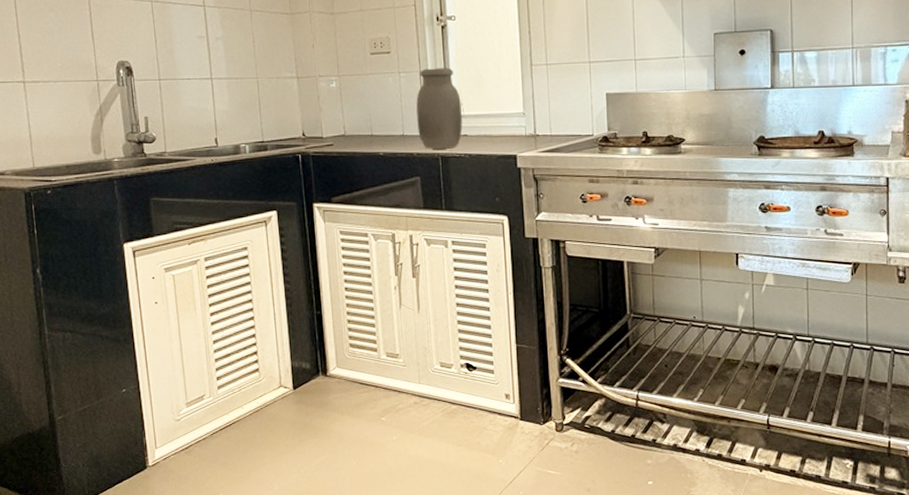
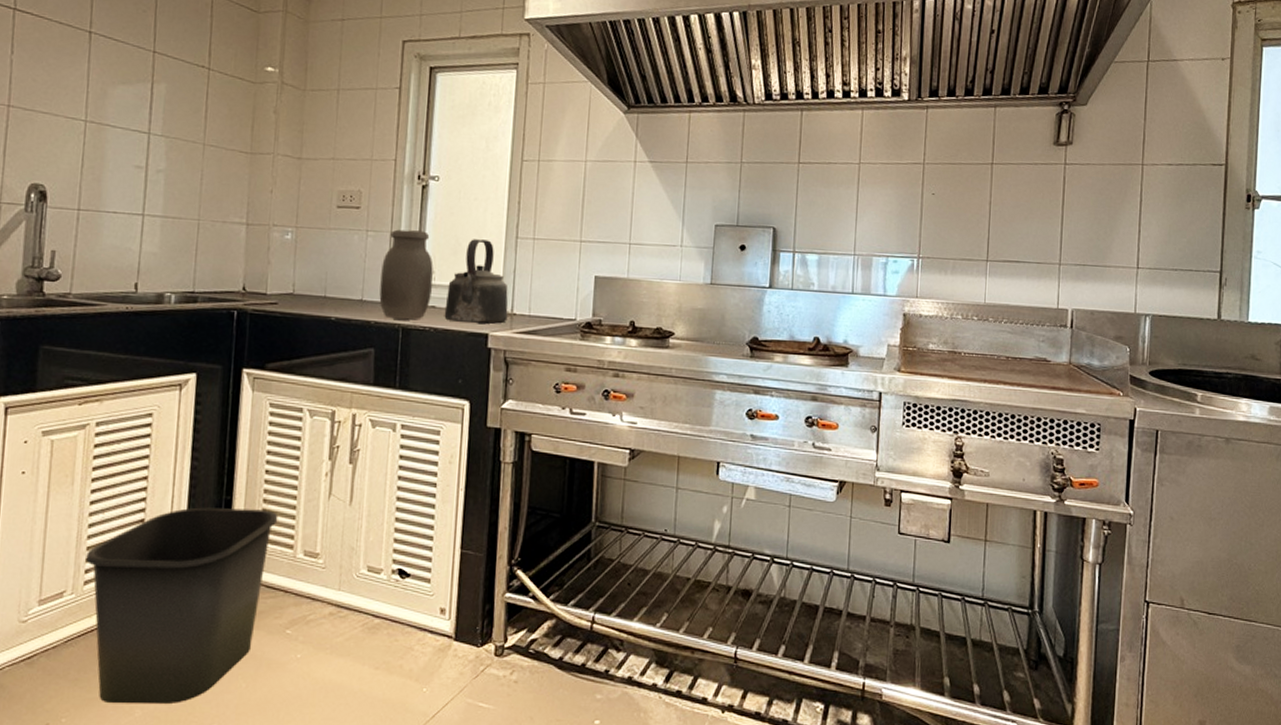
waste bin: none [215,321,361,480] -> present [86,507,278,703]
kettle: none [475,70,532,148] -> present [444,239,509,324]

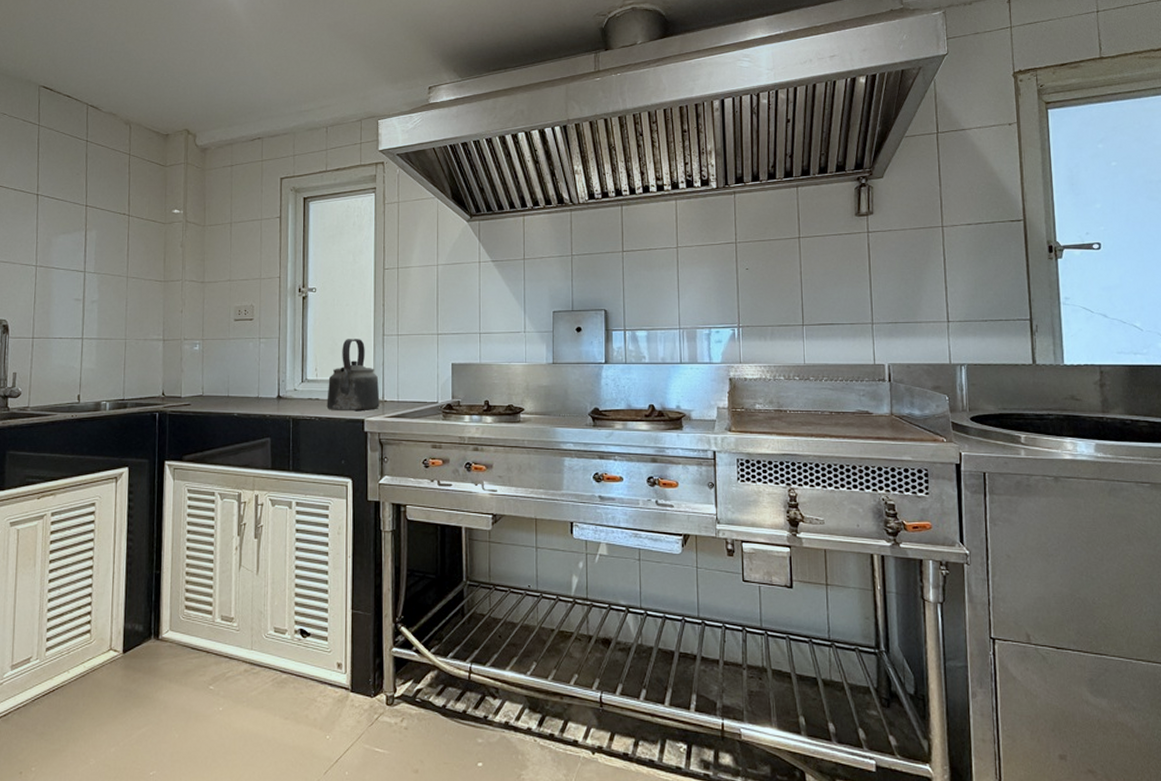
waste bin: present [86,507,278,703] -> none [47,581,199,753]
jar: present [379,229,434,320] -> none [272,335,316,412]

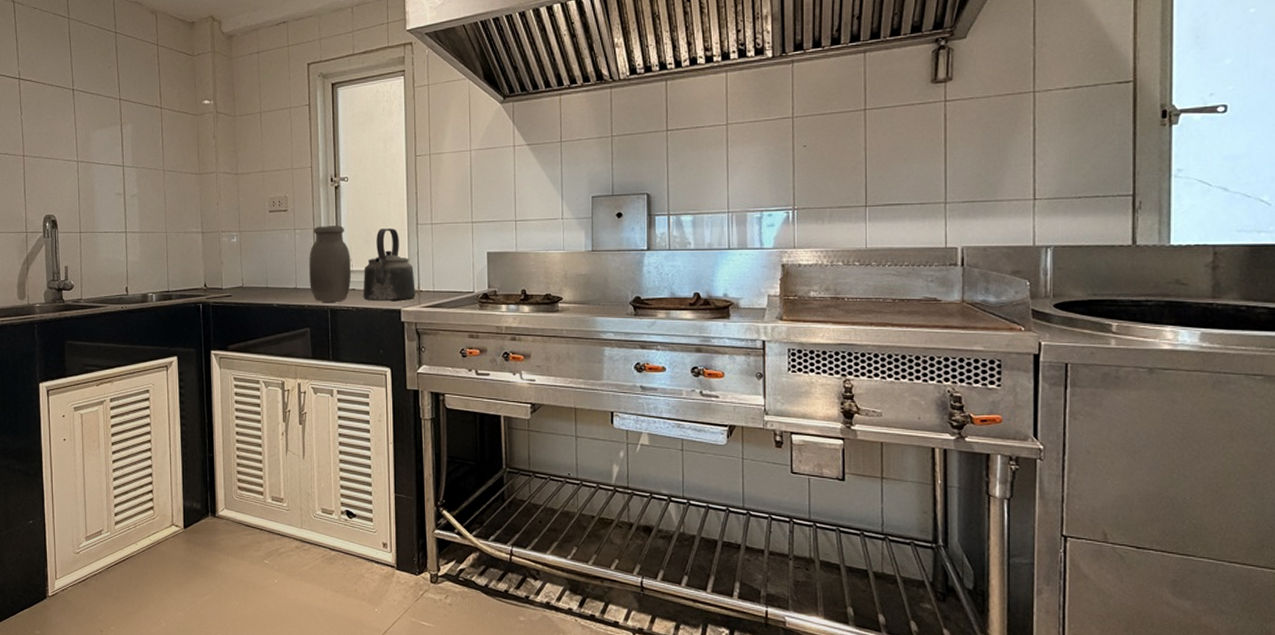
jar: none [272,335,316,412] -> present [309,226,352,302]

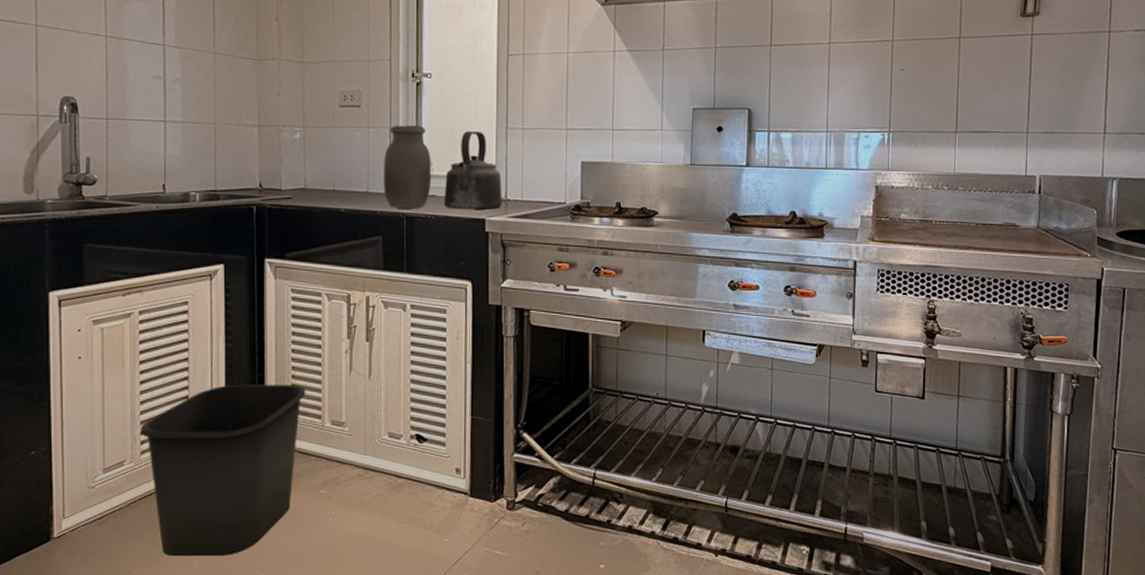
waste bin: none [114,463,249,617] -> present [140,384,306,556]

